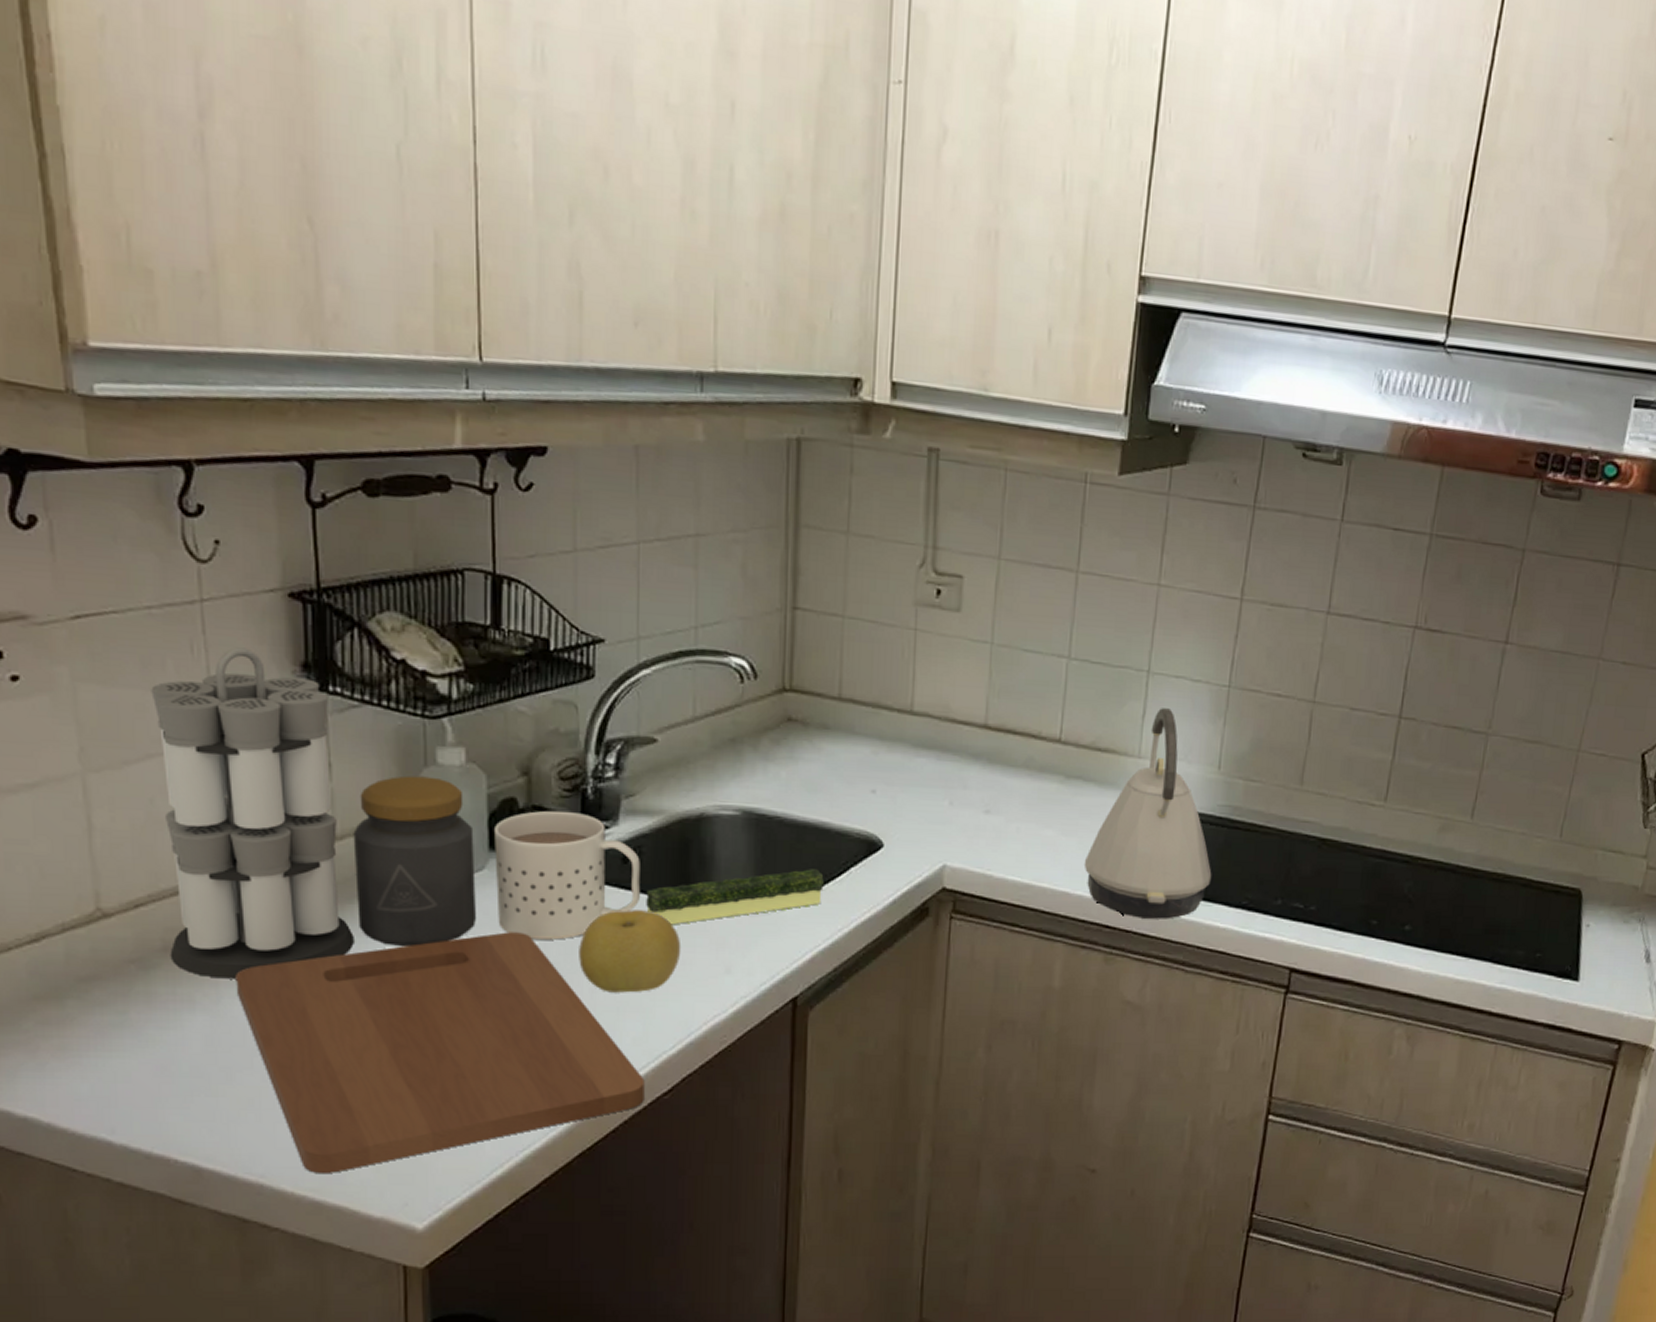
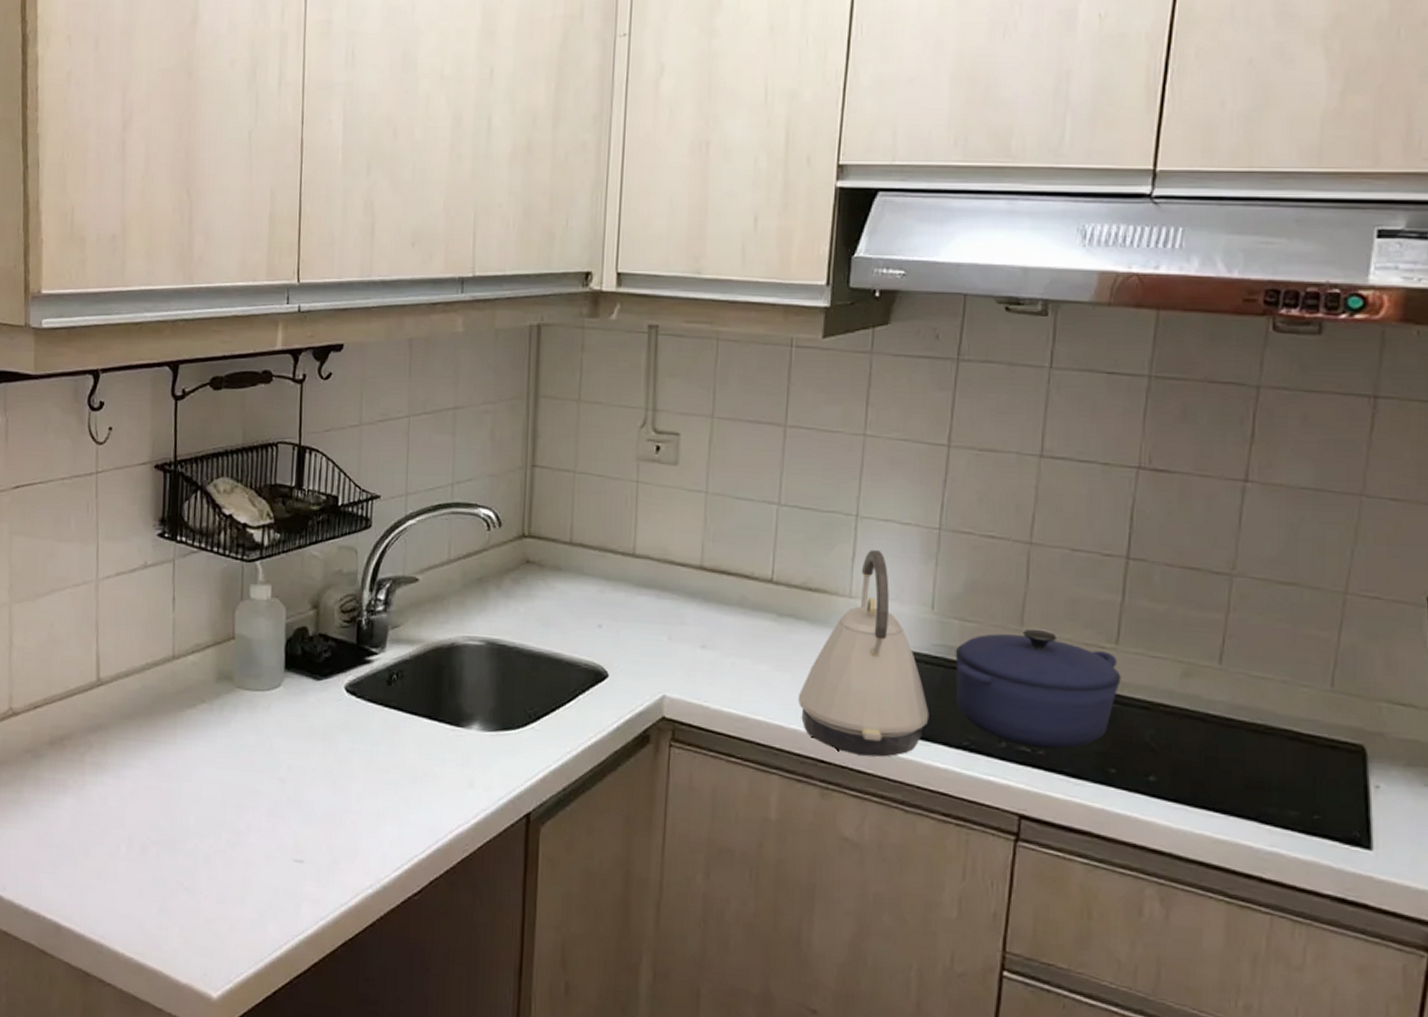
spice rack: present [151,647,354,979] -> none [54,507,182,770]
cutting board: present [235,932,645,1173] -> none [96,740,399,940]
jar: present [353,775,476,946] -> none [185,608,274,750]
mug: present [495,810,641,940] -> none [288,638,402,750]
fruit: present [579,910,682,993] -> none [349,726,433,800]
sponge: present [646,869,824,925] -> none [405,695,555,741]
cooking pot: none [1238,787,1387,904] -> present [955,628,1121,749]

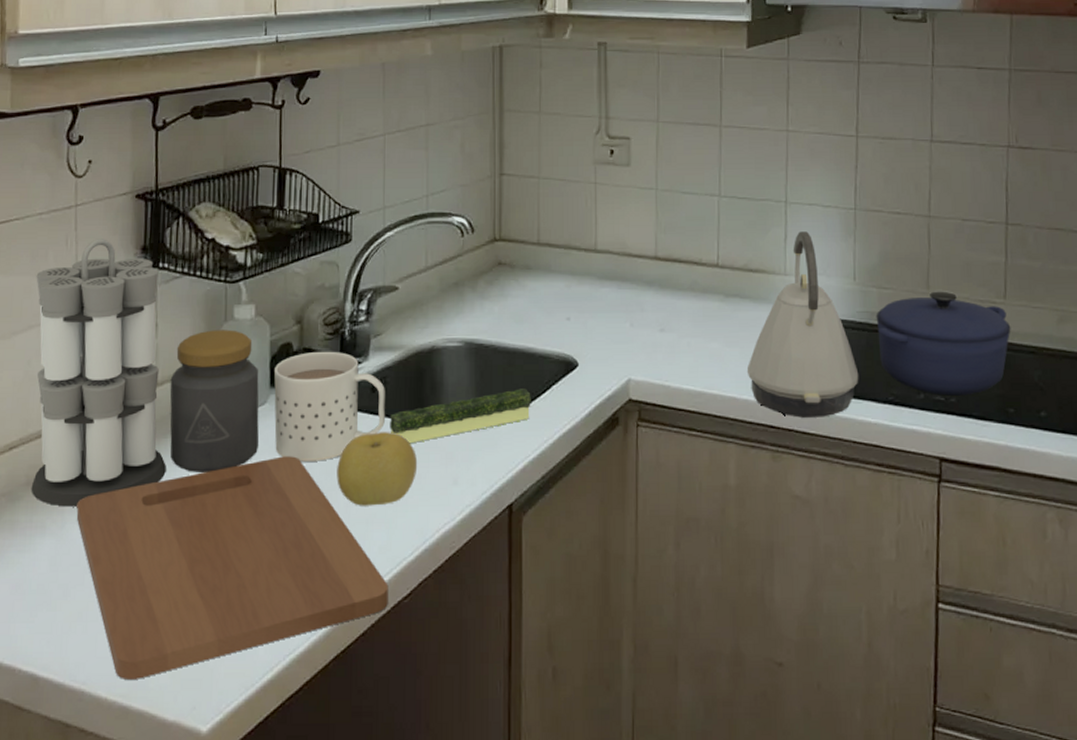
spice rack: none [54,507,182,770] -> present [31,238,166,507]
cutting board: none [96,740,399,940] -> present [76,456,388,679]
jar: none [185,608,274,750] -> present [169,330,259,472]
mug: none [288,638,402,750] -> present [274,351,386,462]
fruit: none [349,726,433,800] -> present [337,432,418,506]
sponge: none [405,695,555,741] -> present [390,389,531,444]

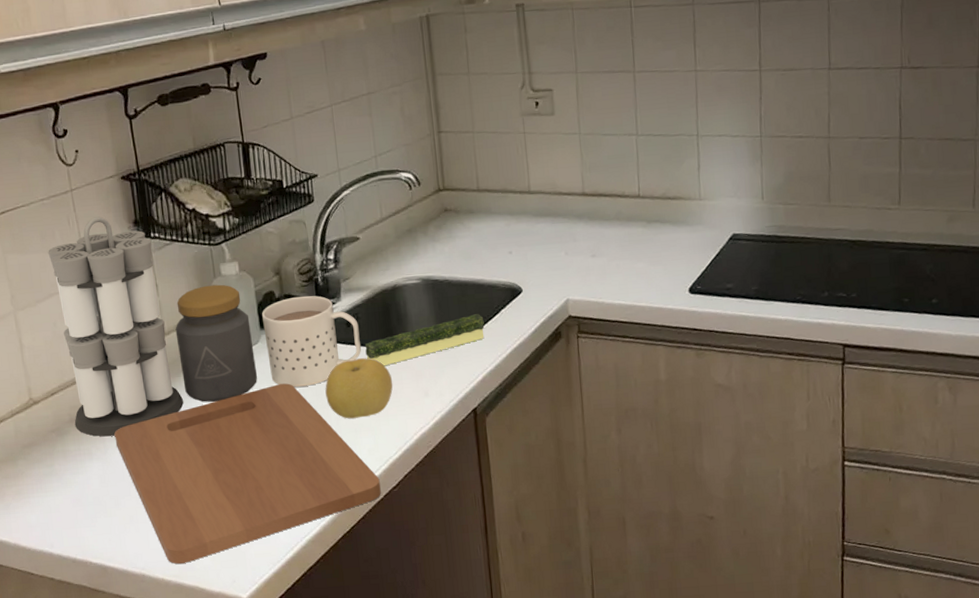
kettle: present [746,231,859,418] -> none [670,160,770,320]
cooking pot: present [876,291,1011,396] -> none [783,202,905,292]

